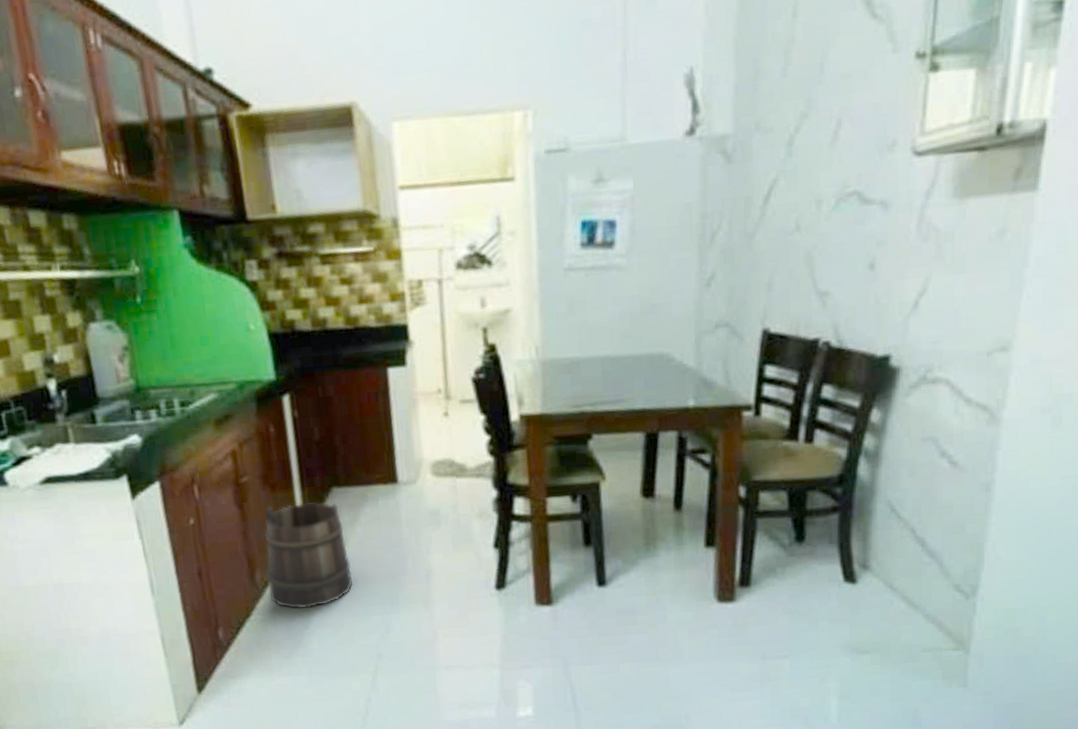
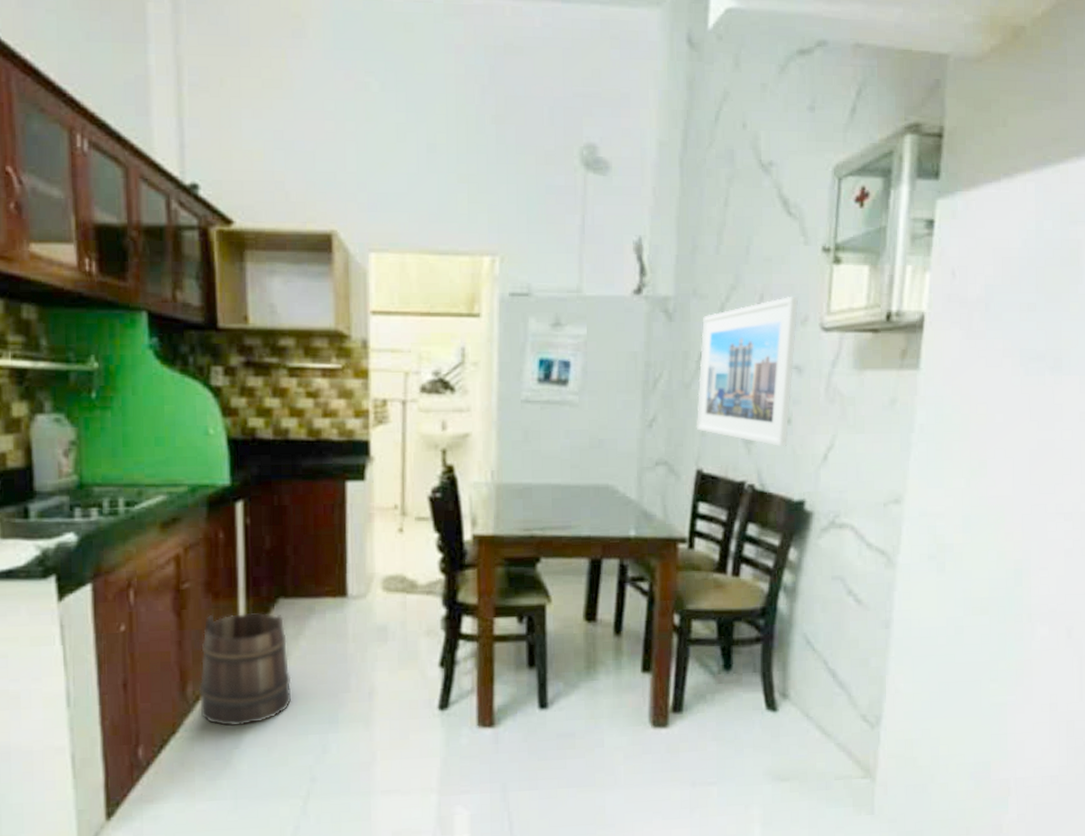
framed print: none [761,116,884,296] -> present [696,296,798,446]

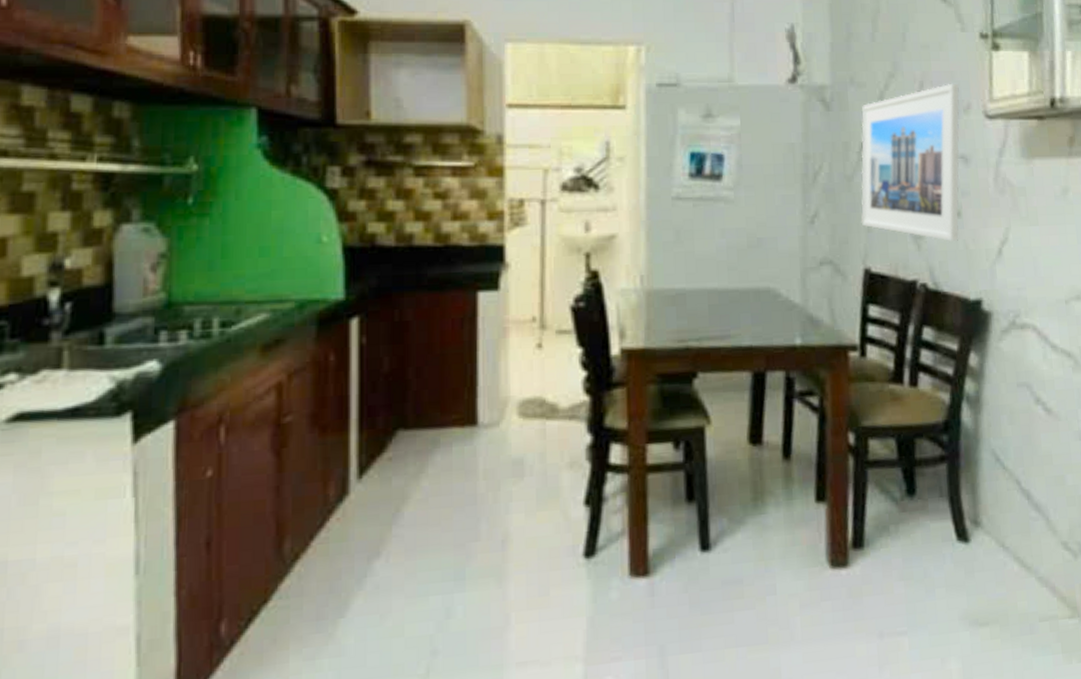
bucket: present [198,612,292,727] -> none [298,448,411,590]

